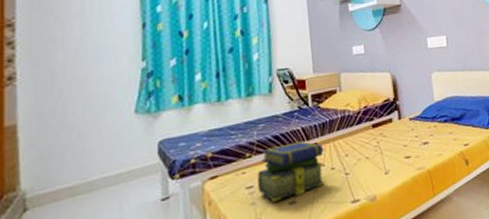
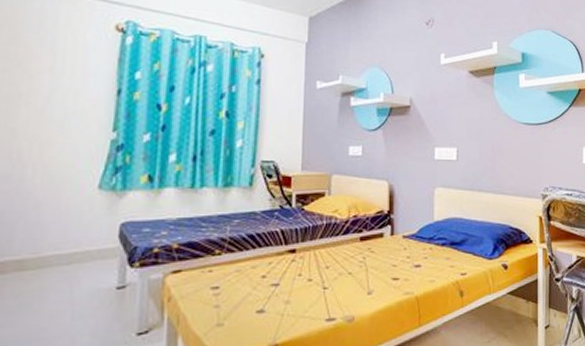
stack of books: present [257,141,324,203] -> none [224,244,301,308]

